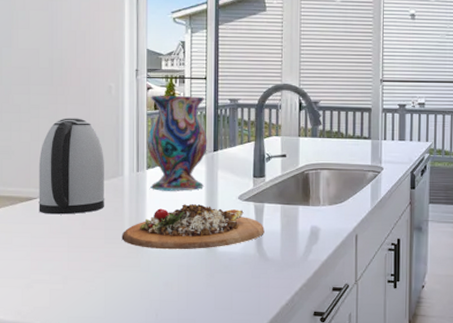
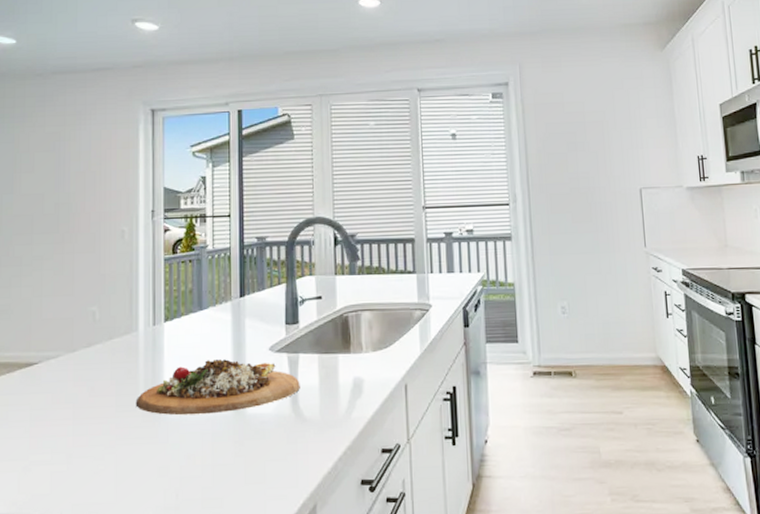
kettle: present [38,118,105,215] -> none [40,268,117,382]
vase: present [147,96,207,191] -> none [165,236,233,347]

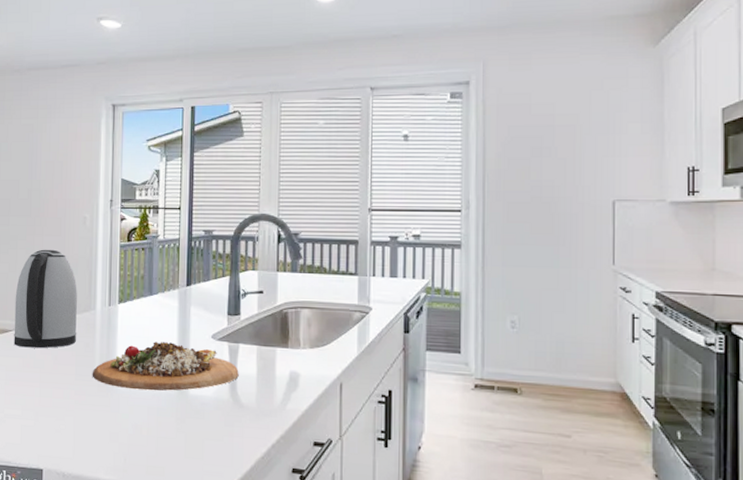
kettle: none [40,268,117,382] -> present [14,249,77,349]

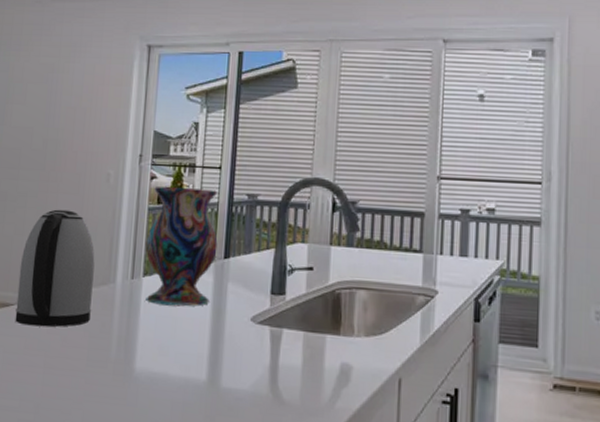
cutting board: present [92,342,239,391] -> none [107,323,281,383]
vase: none [119,227,180,328] -> present [145,187,218,307]

